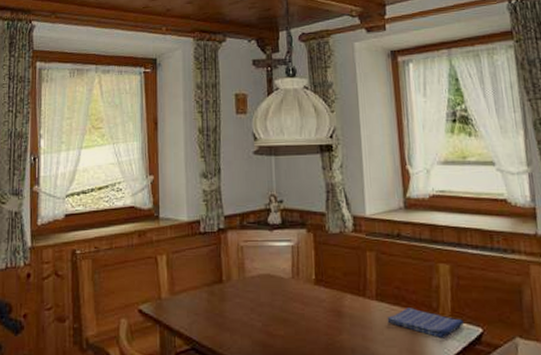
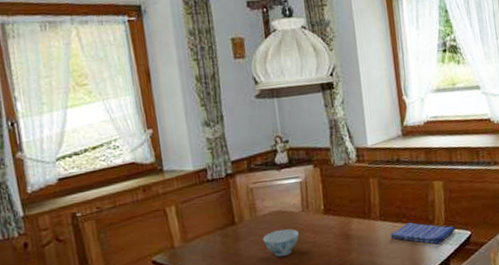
bowl: none [249,296,287,326] -> present [262,229,299,257]

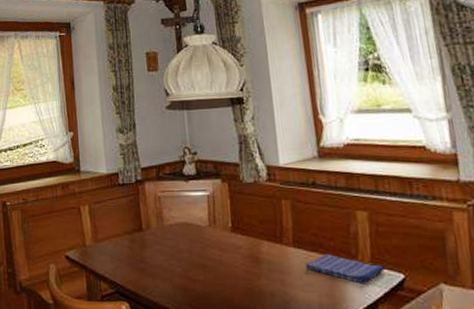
bowl: present [262,229,299,257] -> none [168,243,205,271]

